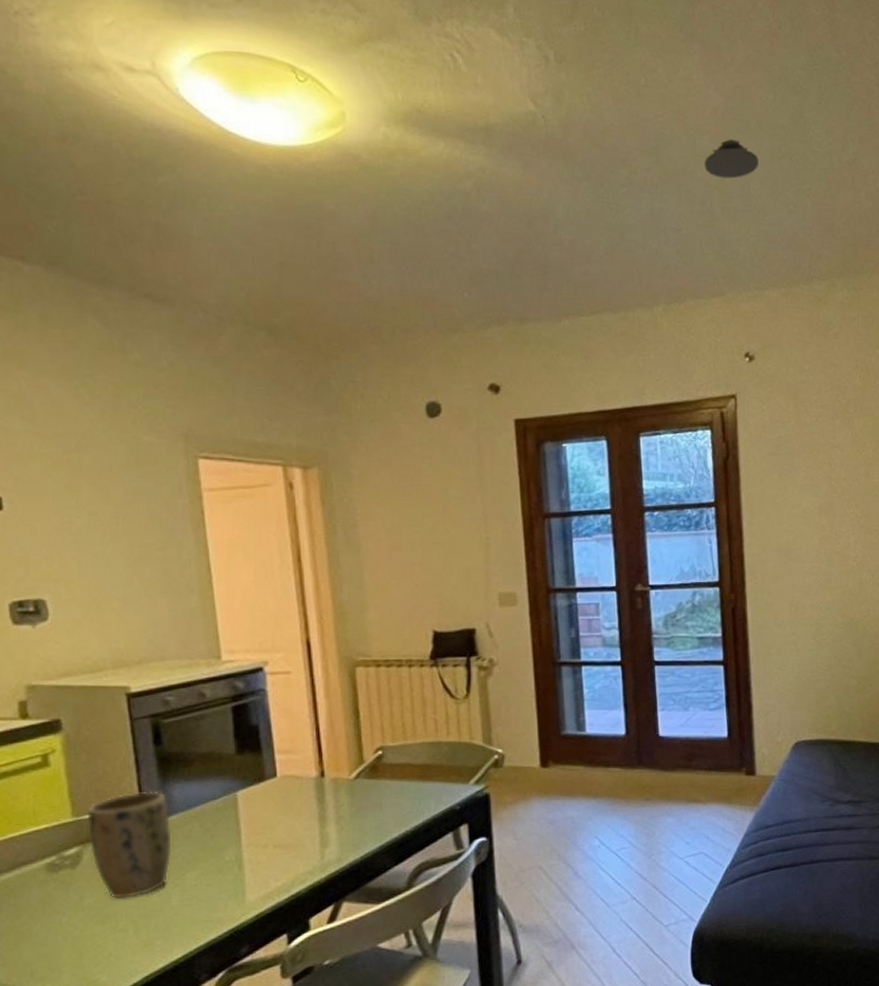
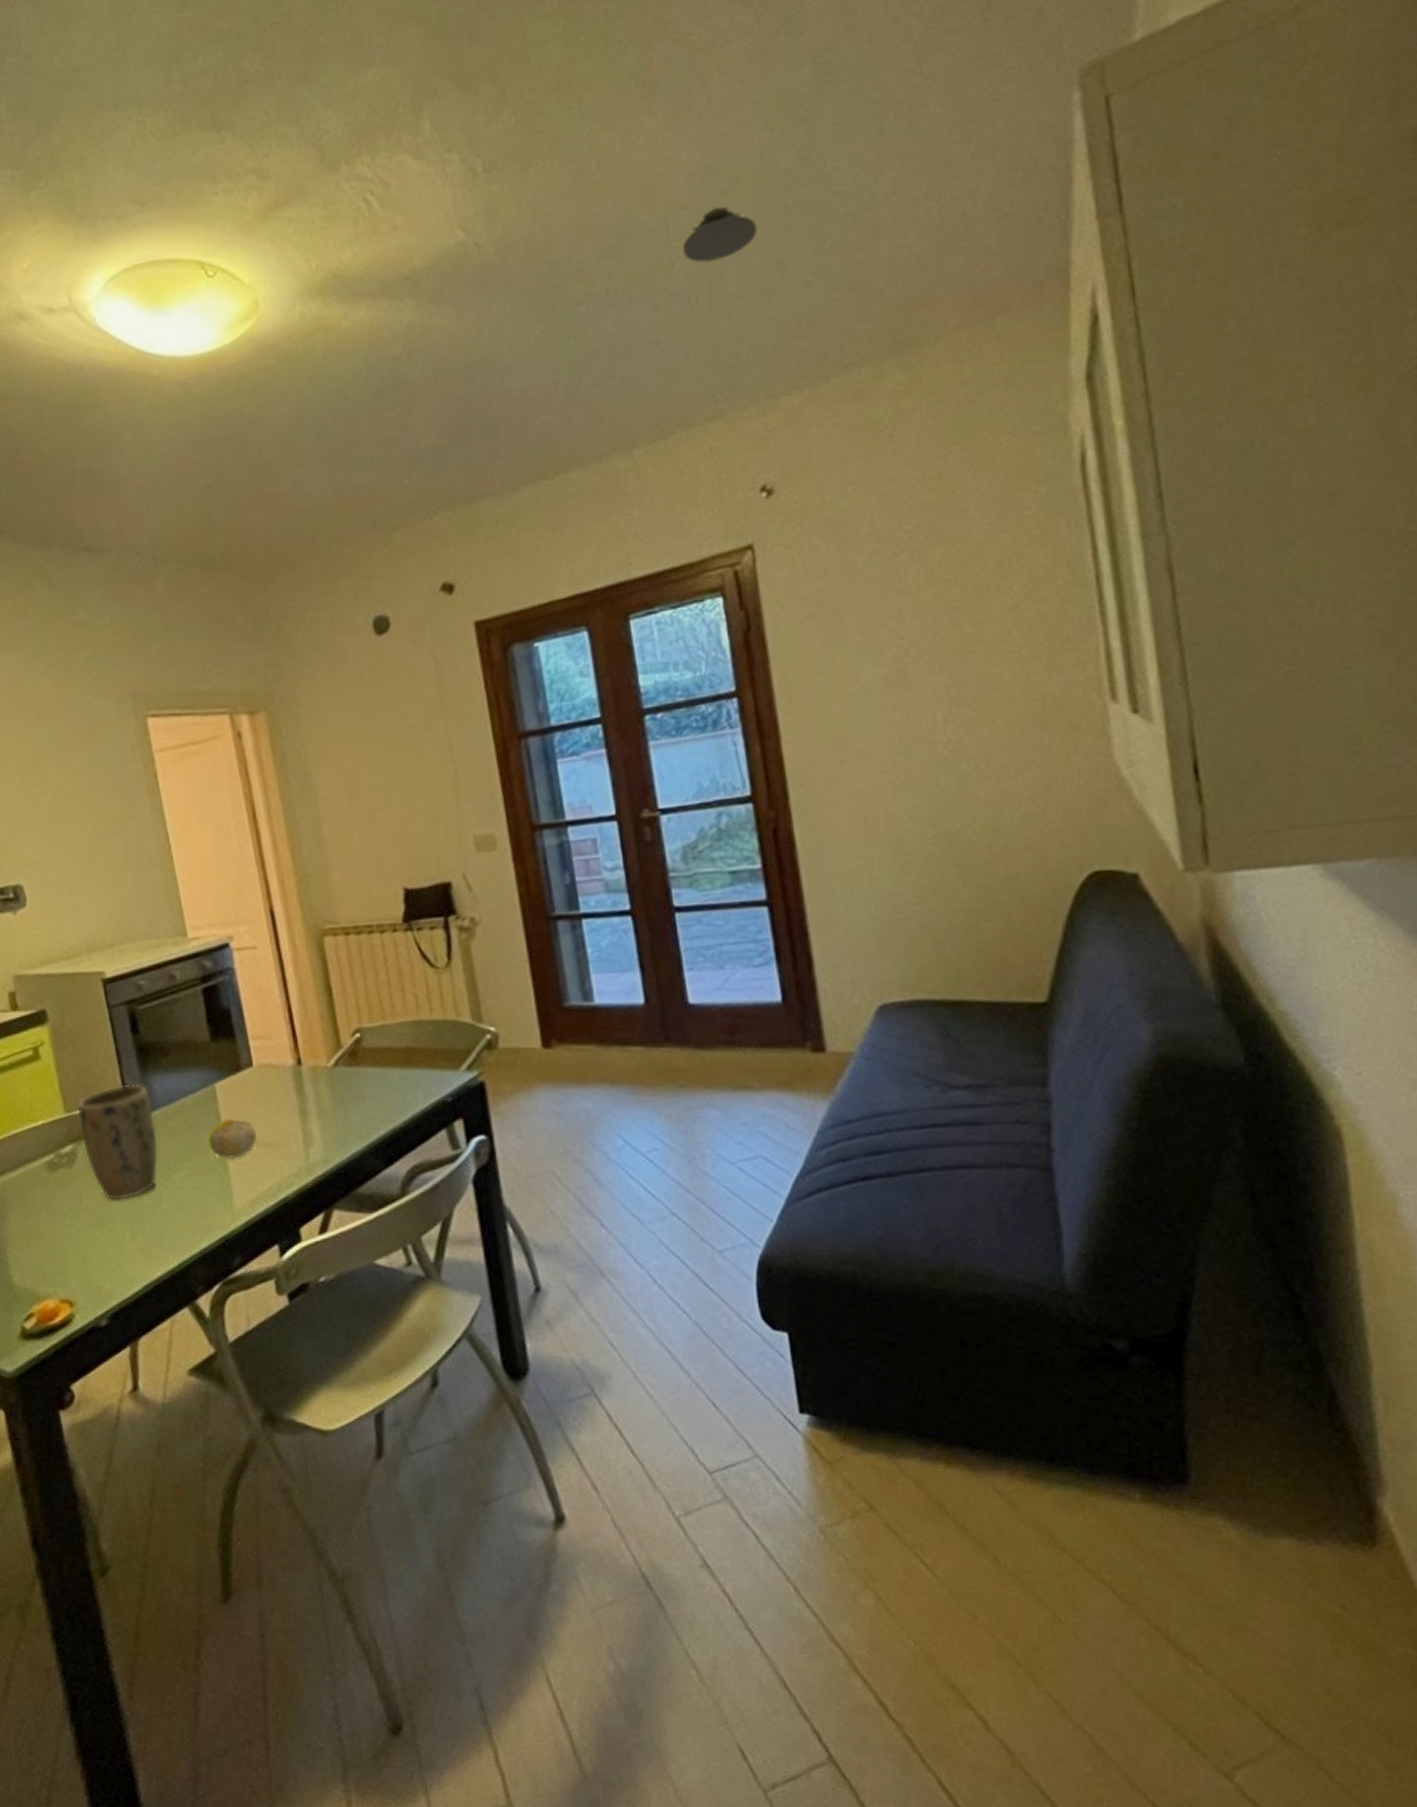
fruit: none [226,823,276,859] -> present [208,1119,258,1159]

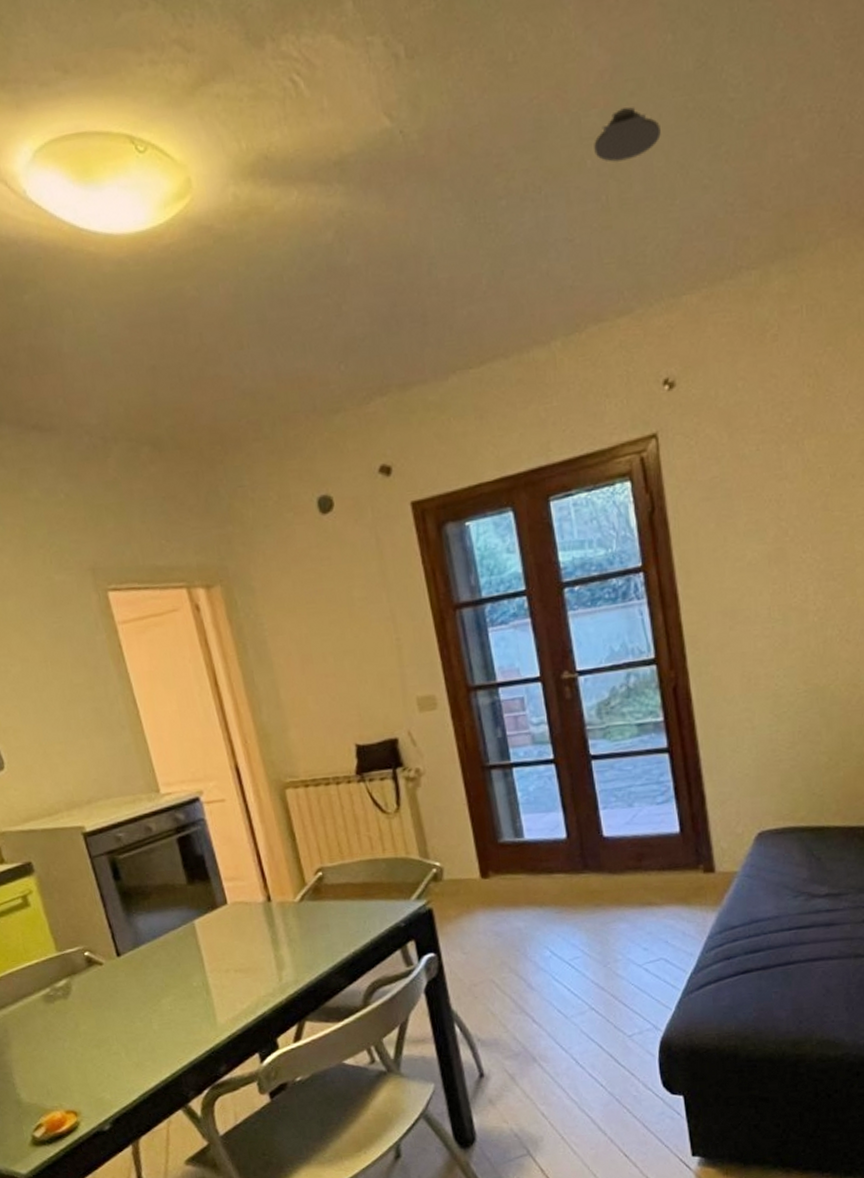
plant pot: present [76,1083,159,1200] -> none [67,923,147,1025]
fruit: present [208,1119,258,1159] -> none [191,950,236,984]

